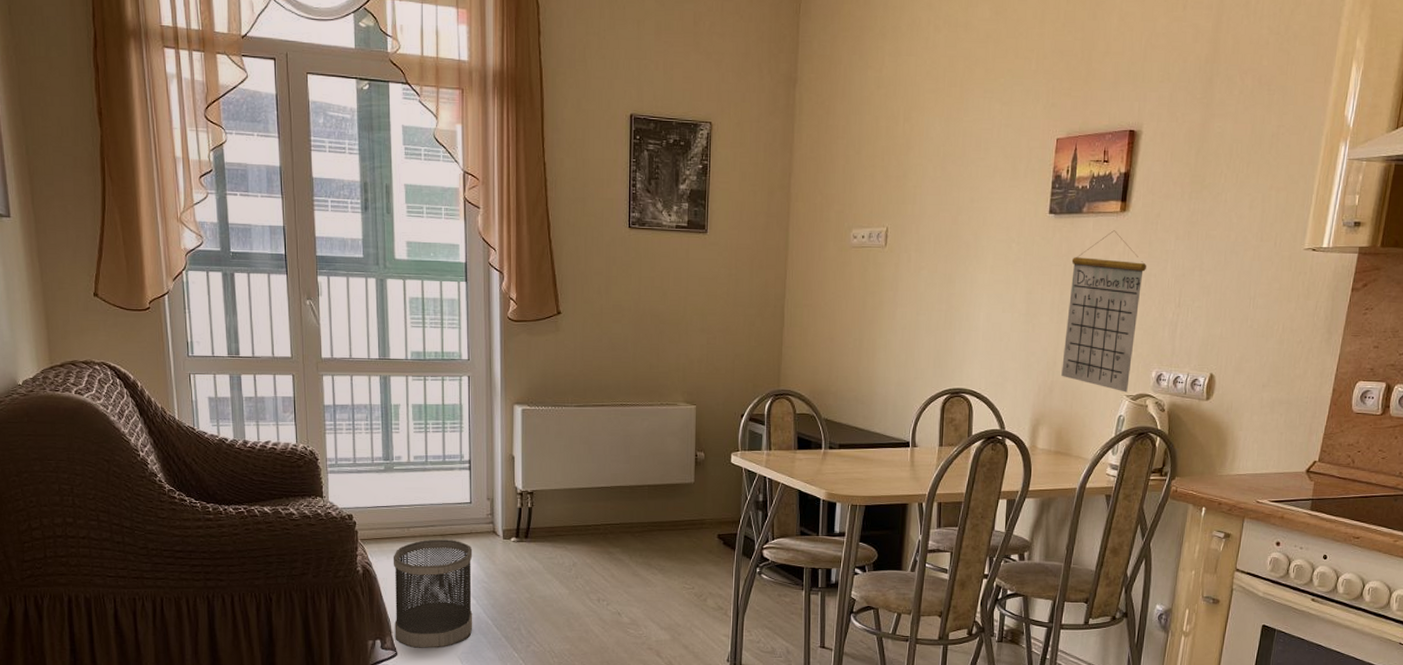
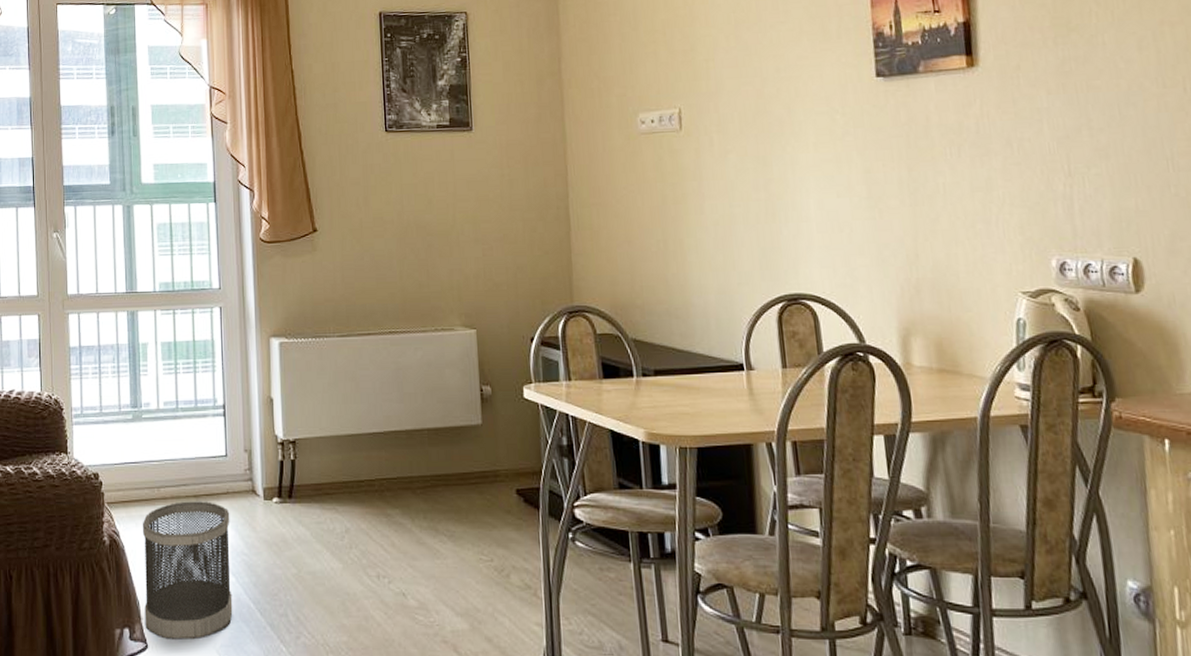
calendar: present [1061,230,1146,393] -> none [915,90,1023,289]

